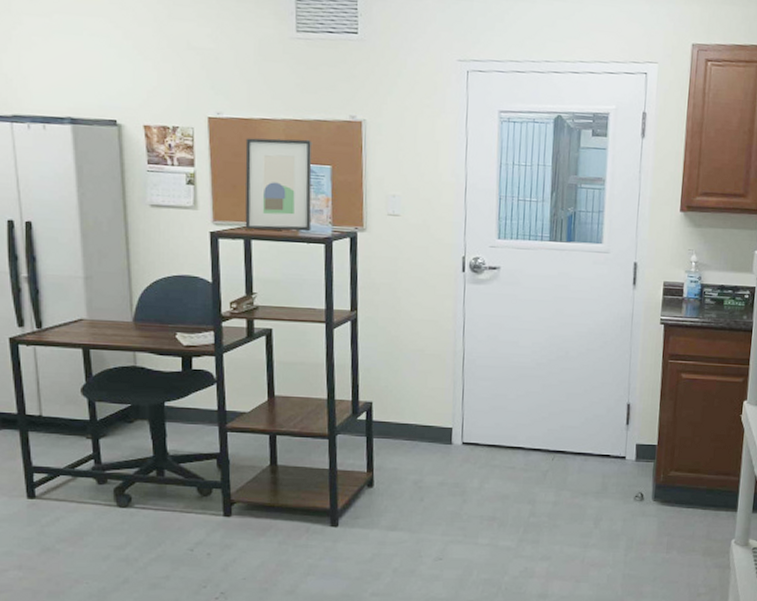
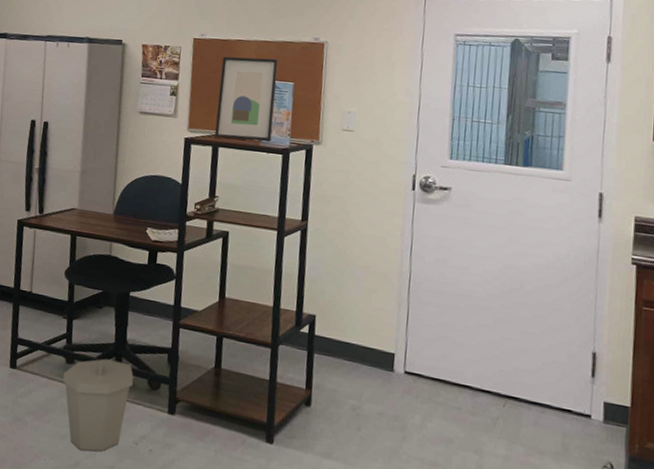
trash can: none [96,473,180,567] -> present [62,358,134,452]

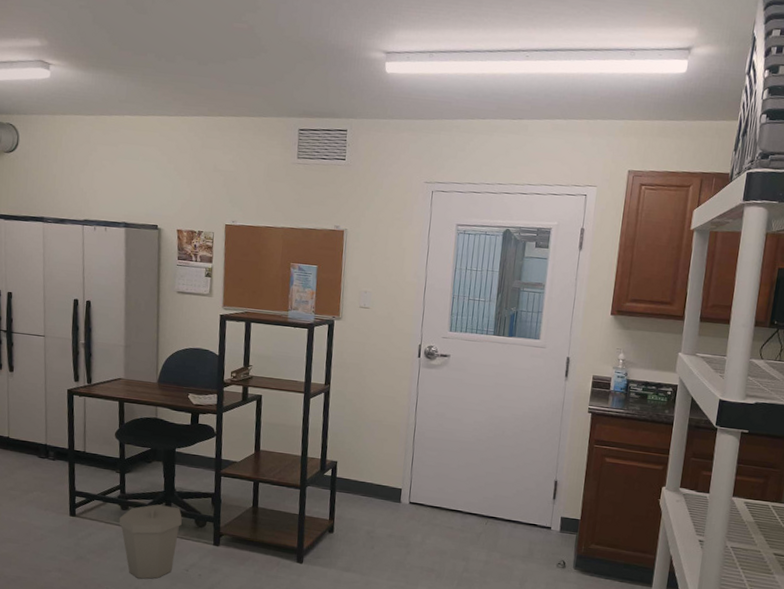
picture frame: present [214,56,279,142] -> none [247,241,304,318]

